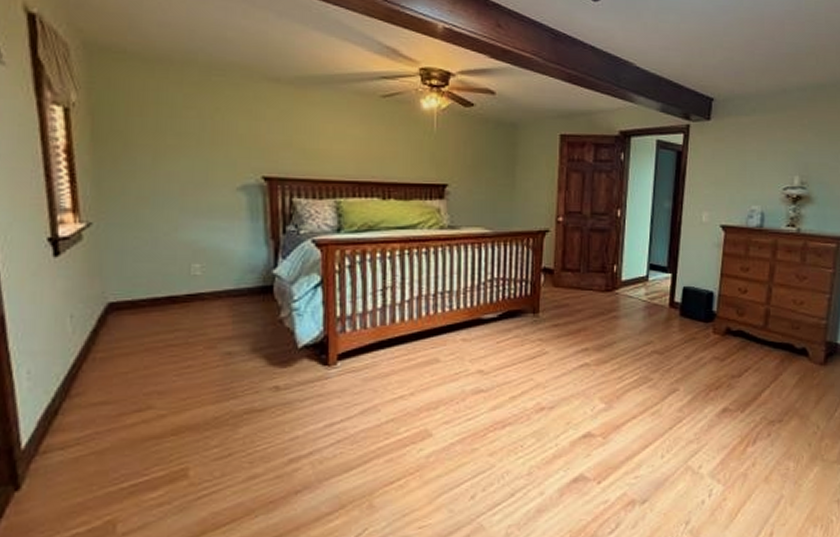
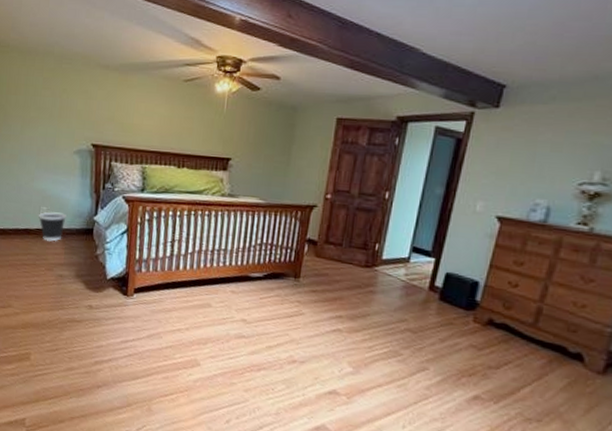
wastebasket: none [187,269,232,309] -> present [38,212,67,242]

